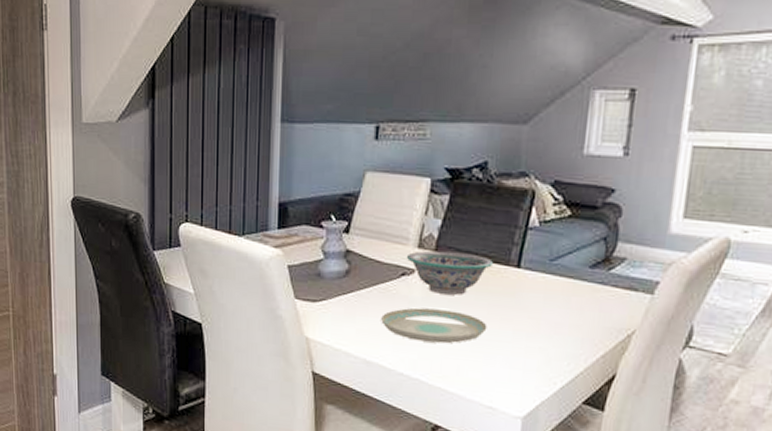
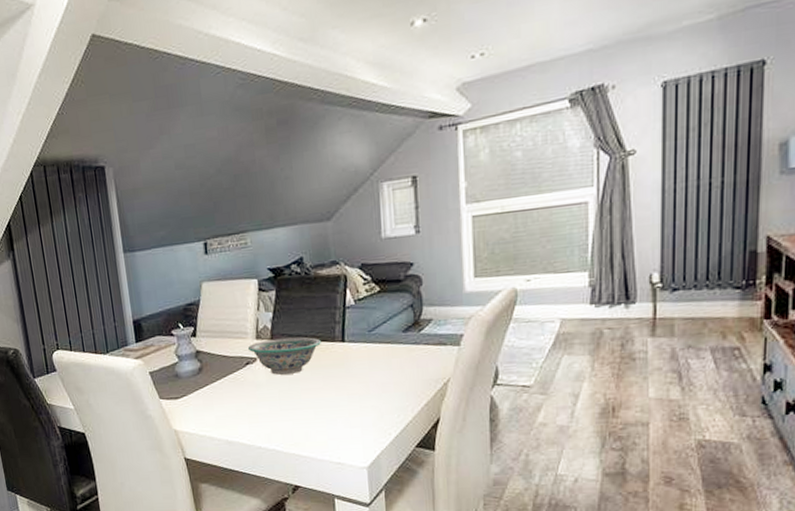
plate: present [381,307,487,344] -> none [235,387,326,418]

